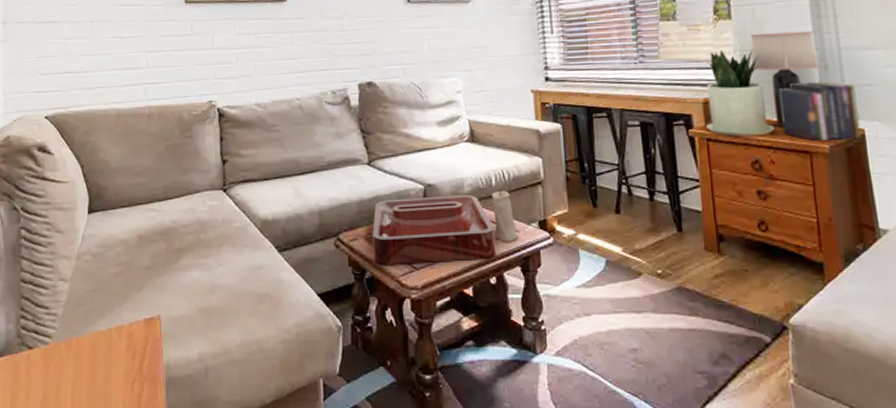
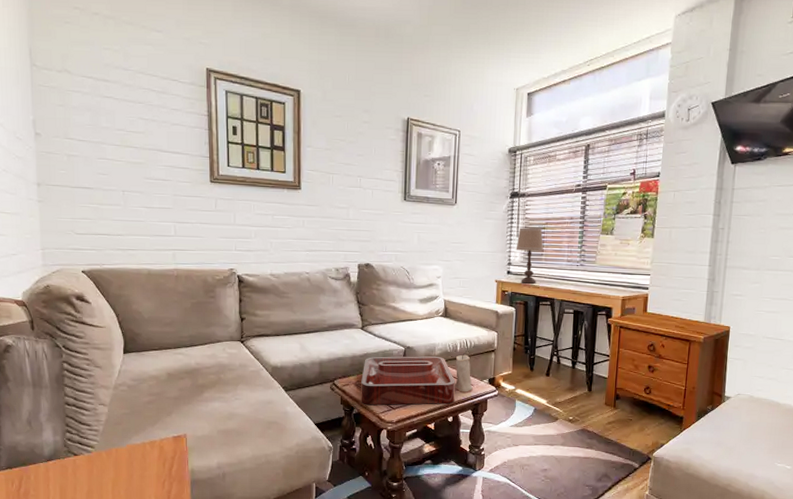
table lamp: none [552,20,588,92] -> present [516,228,544,284]
planter: present [705,50,774,137] -> none [620,260,669,327]
table lamp: present [750,31,820,127] -> none [662,250,710,321]
books: present [778,81,861,142] -> none [674,289,730,334]

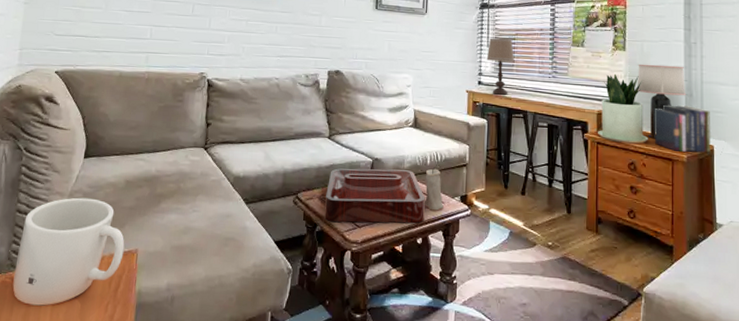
mug: none [72,390,174,485] -> present [12,197,125,306]
planter: none [620,260,669,327] -> present [597,74,648,144]
table lamp: none [662,250,710,321] -> present [638,63,686,138]
books: none [674,289,730,334] -> present [654,104,711,153]

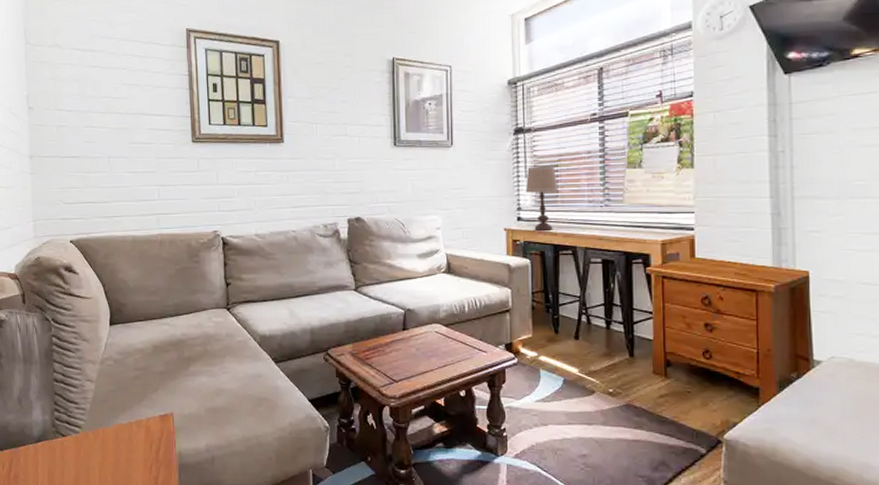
mug: present [12,197,125,306] -> none [60,364,160,469]
decorative tray: present [324,168,425,224] -> none [357,319,466,378]
candle: present [424,167,444,211] -> none [464,315,487,361]
planter: present [597,74,648,144] -> none [661,196,725,275]
table lamp: present [638,63,686,138] -> none [710,180,773,267]
books: present [654,104,711,153] -> none [732,227,805,282]

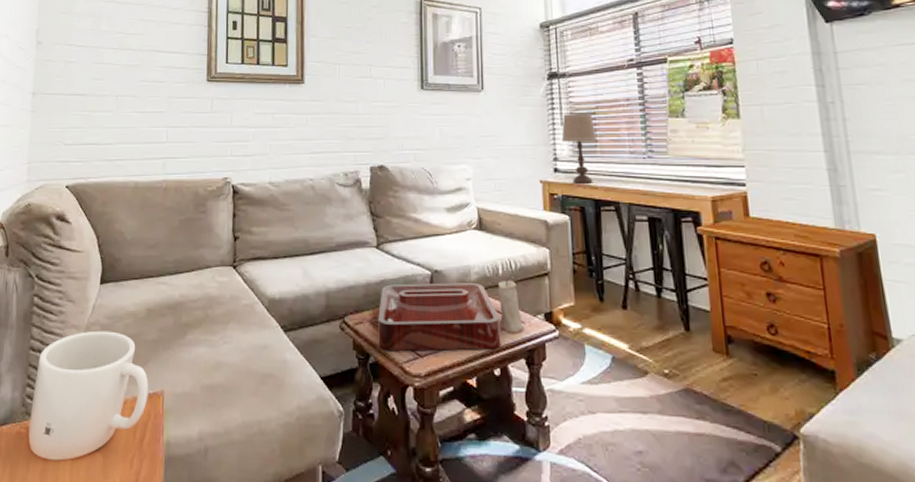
mug: none [60,364,160,469] -> present [28,330,149,461]
decorative tray: none [357,319,466,378] -> present [378,283,501,352]
candle: none [464,315,487,361] -> present [499,278,524,333]

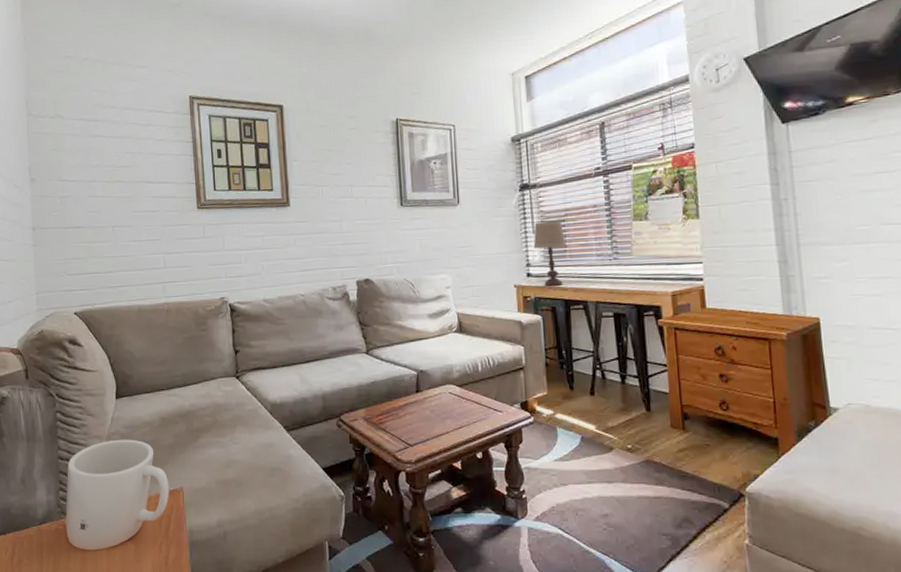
decorative tray: present [378,283,501,352] -> none [371,380,482,443]
candle: present [499,278,524,333] -> none [478,374,502,421]

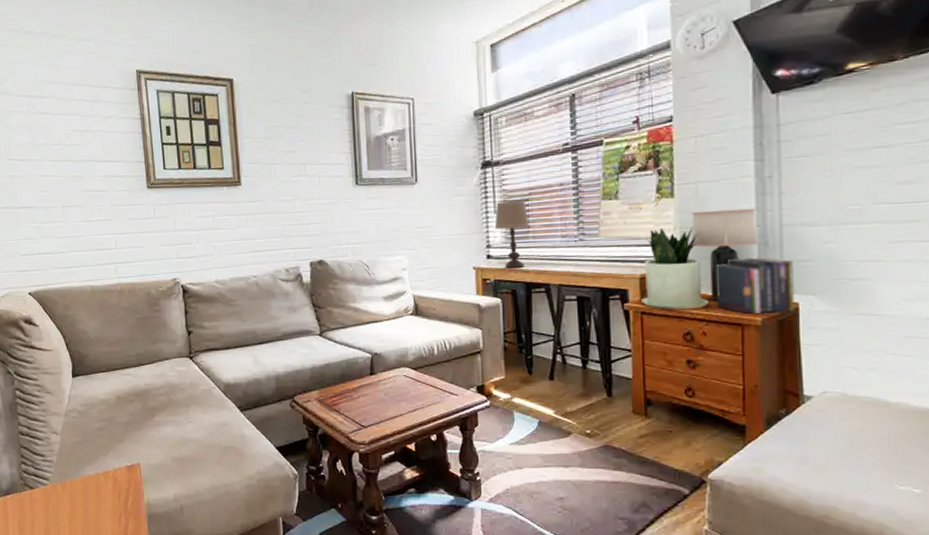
mug: present [65,439,170,550] -> none [28,416,127,521]
planter: none [673,246,737,326] -> present [640,227,709,310]
table lamp: none [716,228,780,316] -> present [691,208,760,301]
books: none [741,274,816,330] -> present [715,257,794,315]

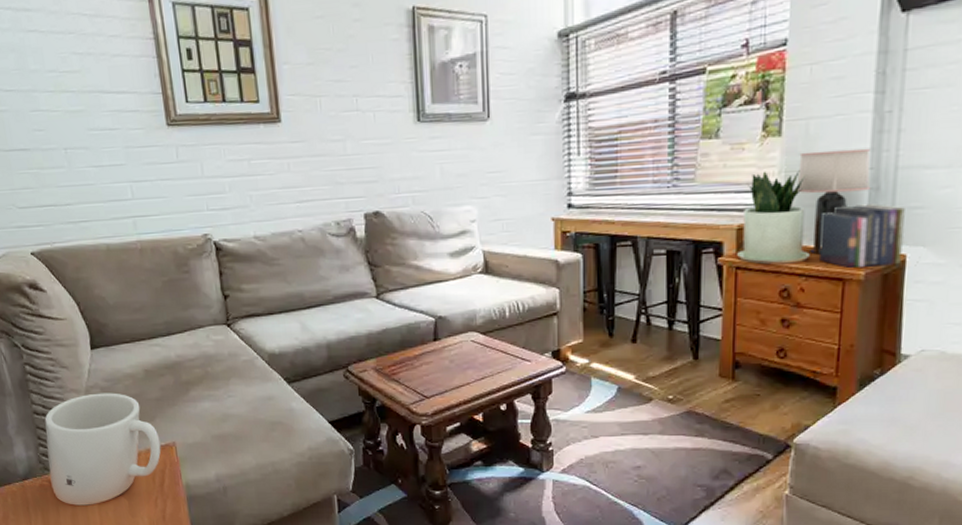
mug: none [28,416,127,521] -> present [44,392,161,505]
table lamp: present [494,200,530,268] -> none [577,140,618,219]

